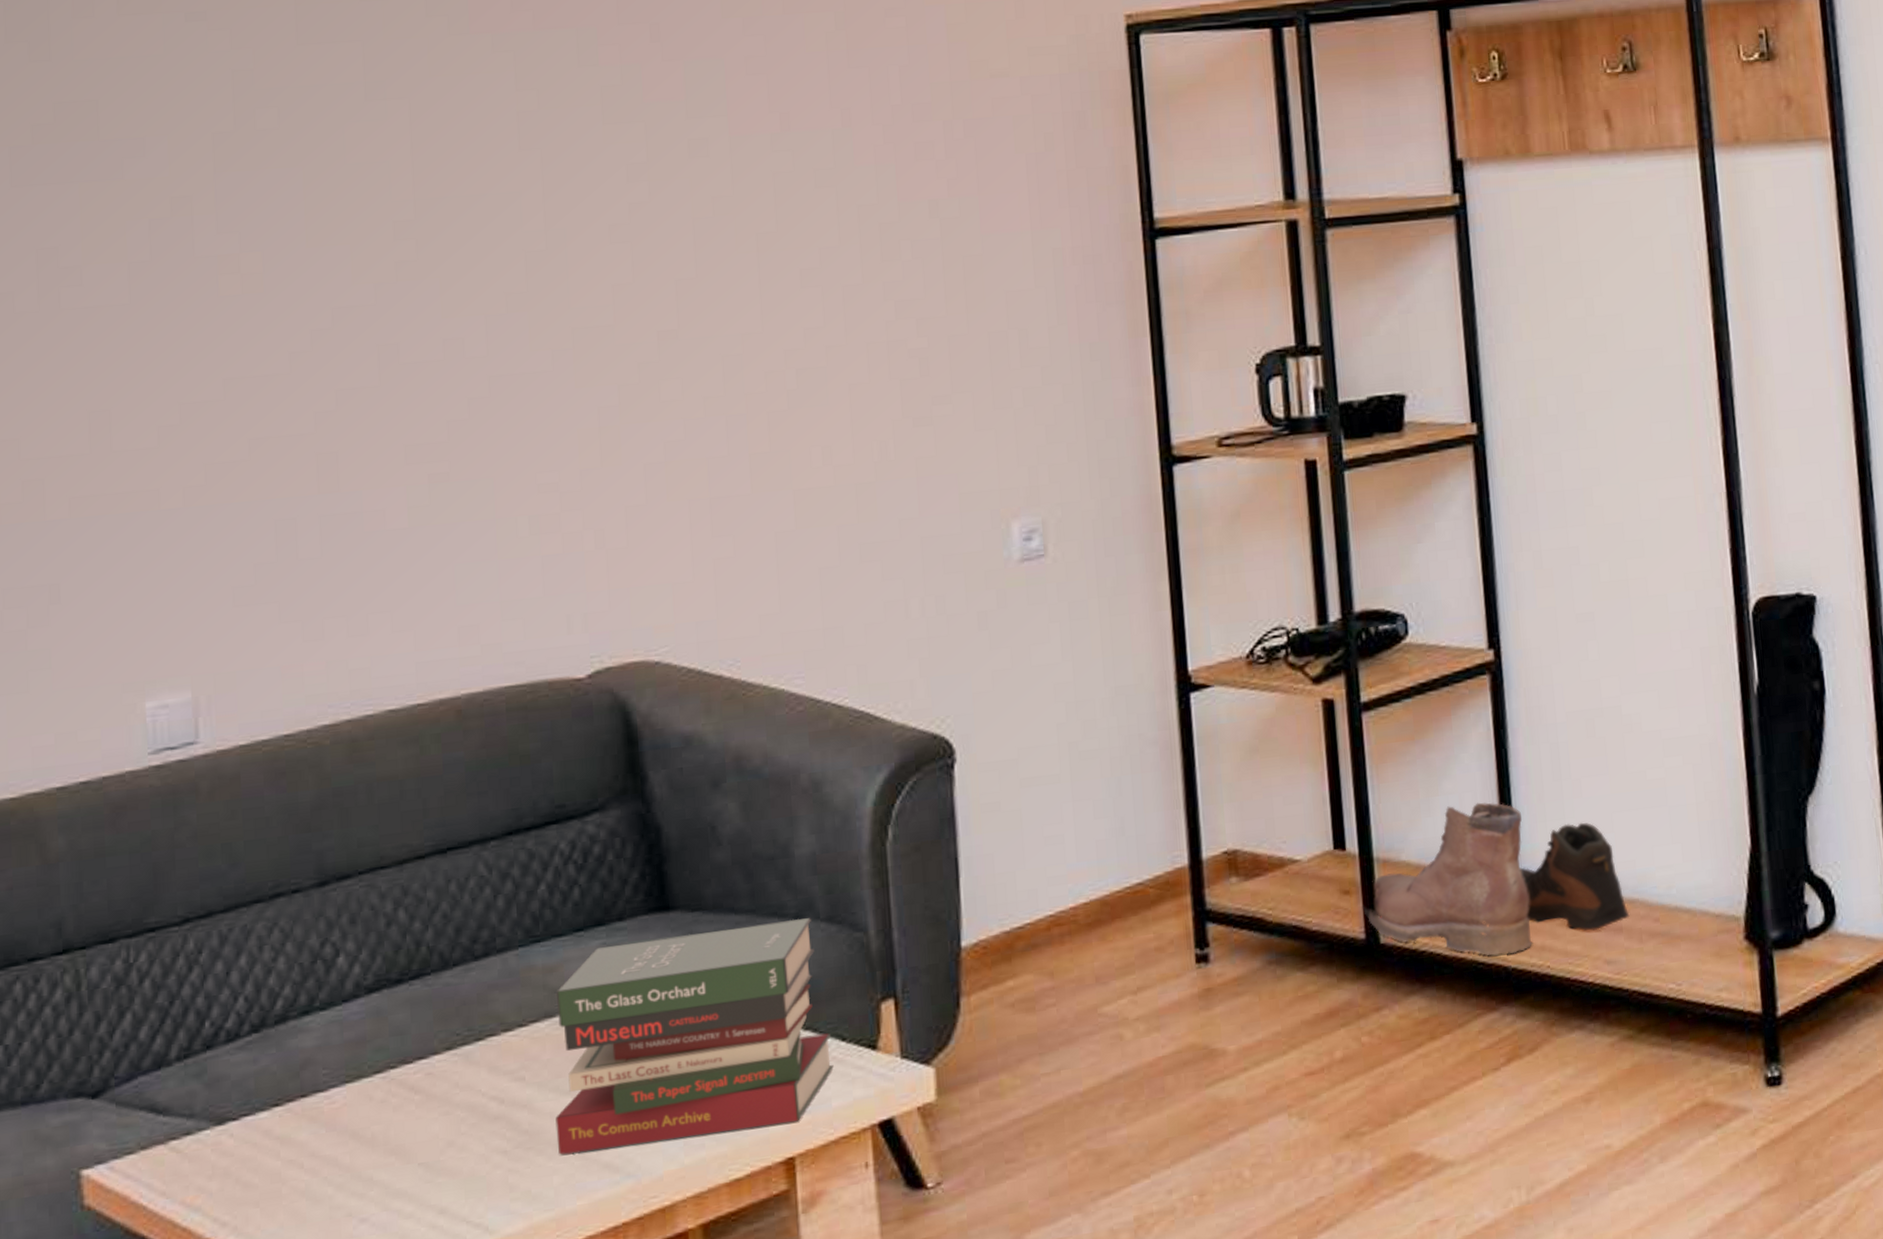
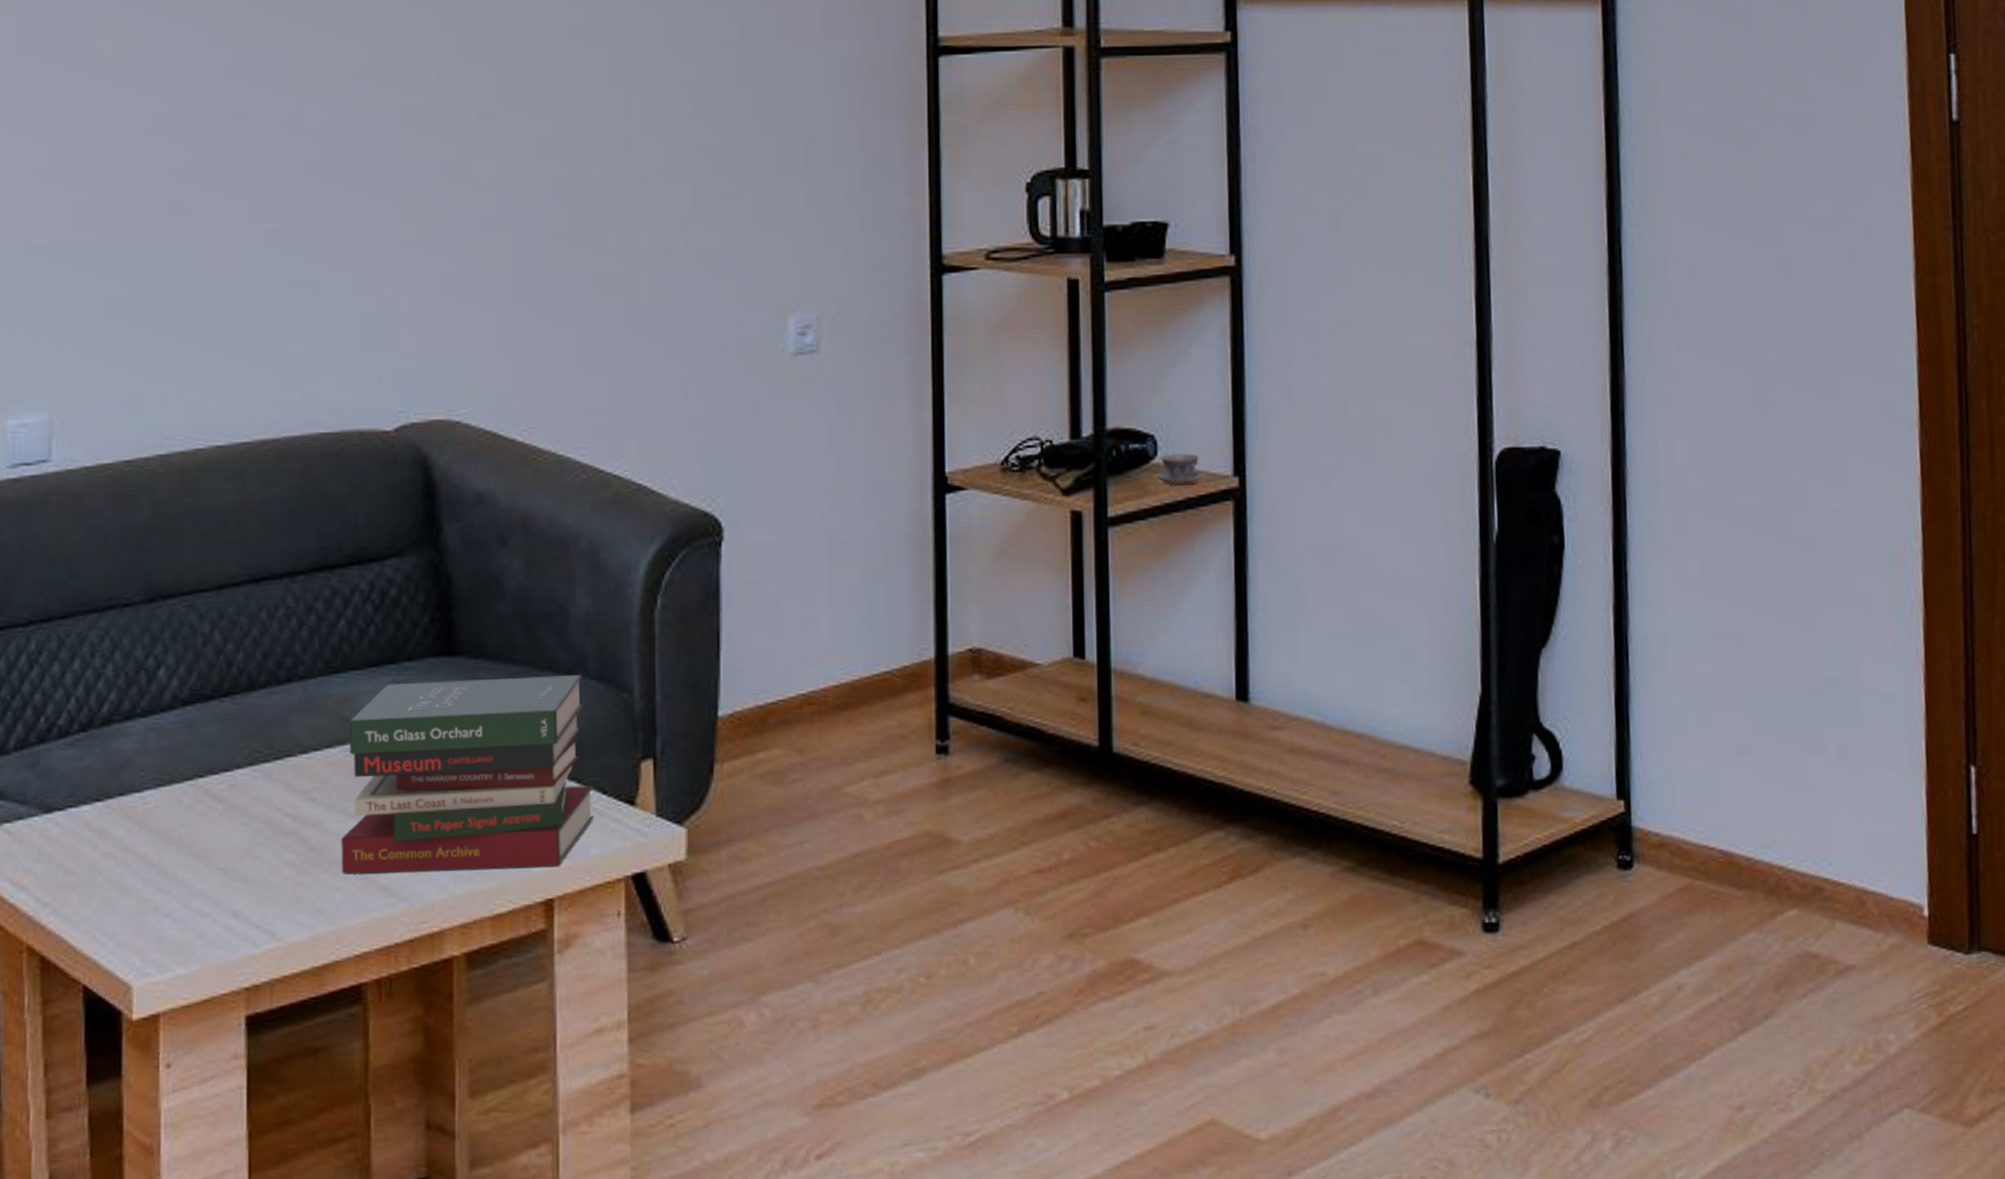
boot: present [1363,802,1532,956] -> none [1098,624,1260,776]
teacup: none [1406,630,1460,663] -> present [1154,454,1206,485]
boot: present [1520,822,1630,932] -> none [1252,653,1357,761]

